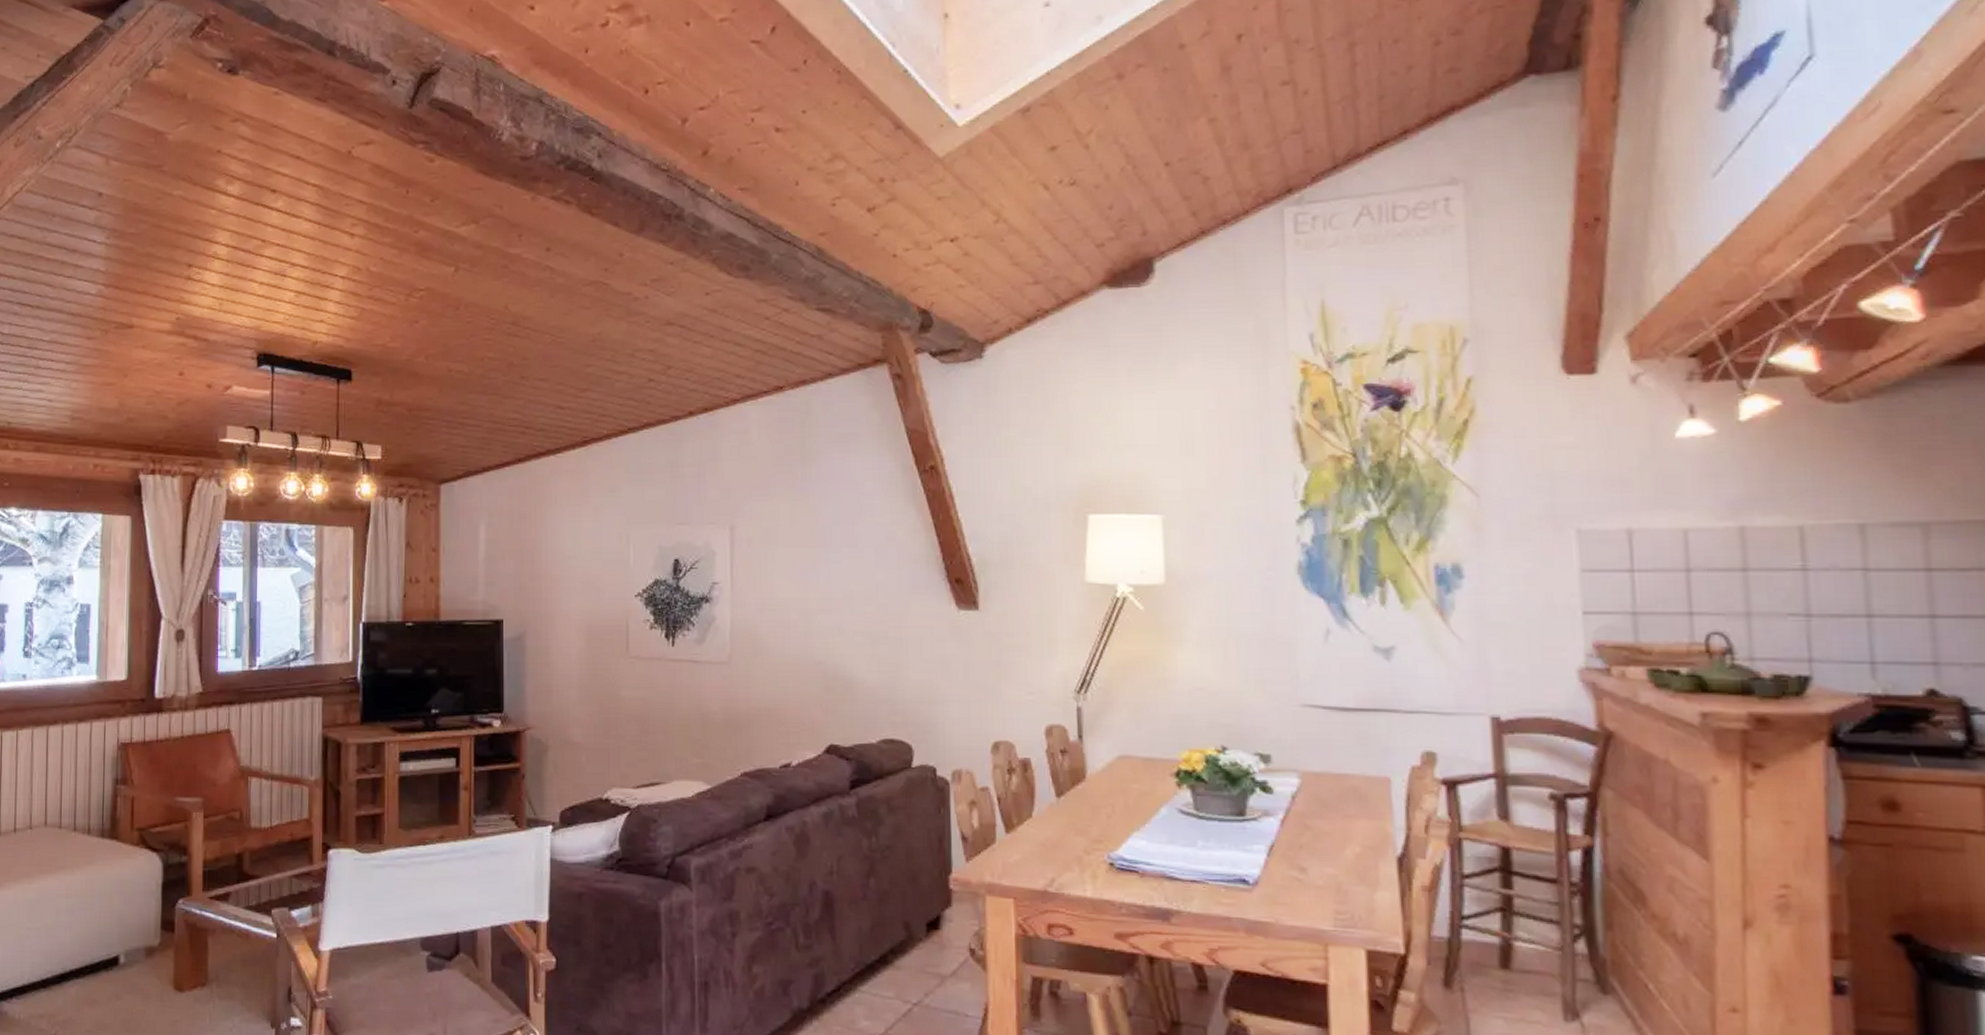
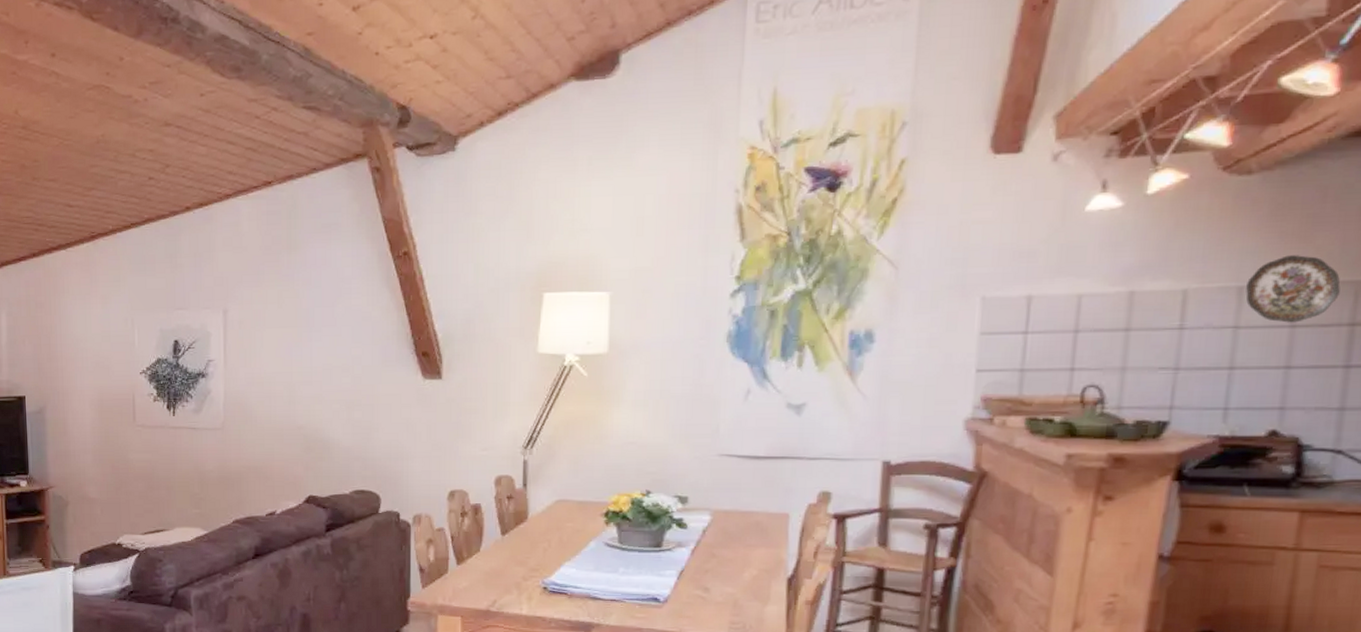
decorative plate: none [1867,491,1973,566] -> present [1246,255,1340,323]

